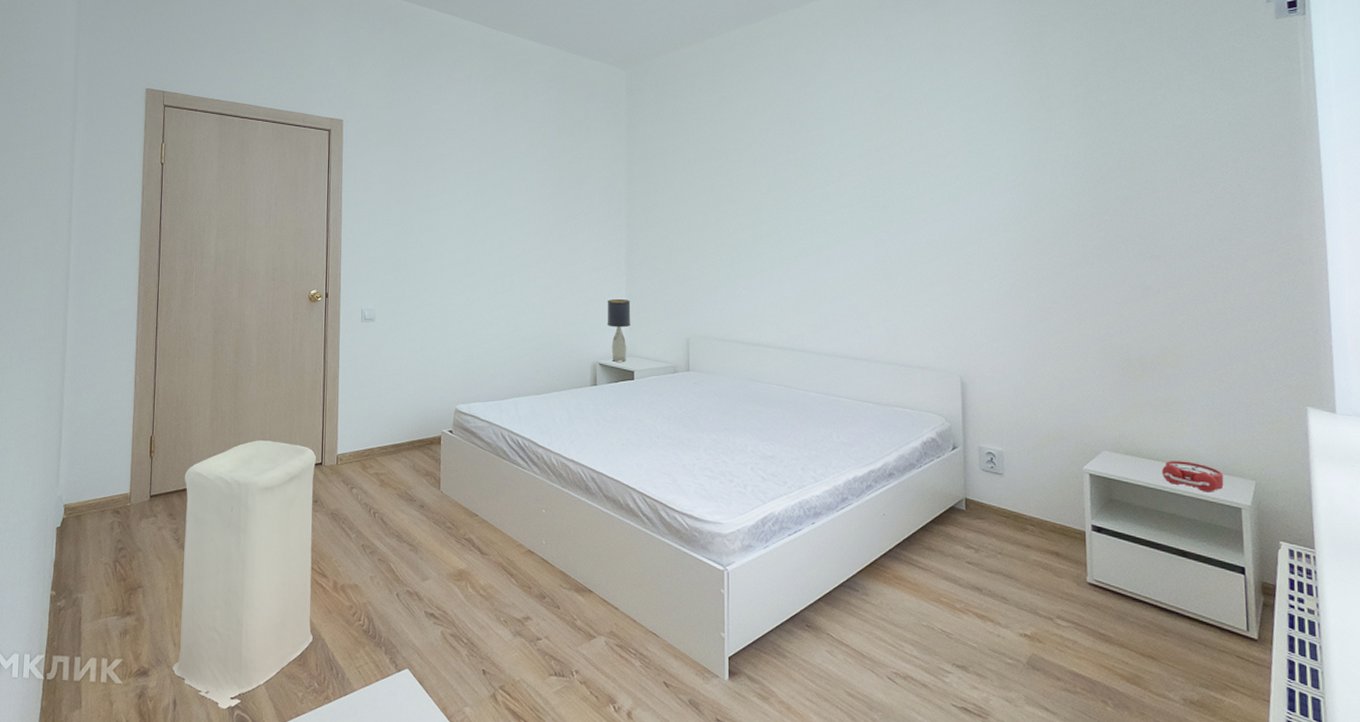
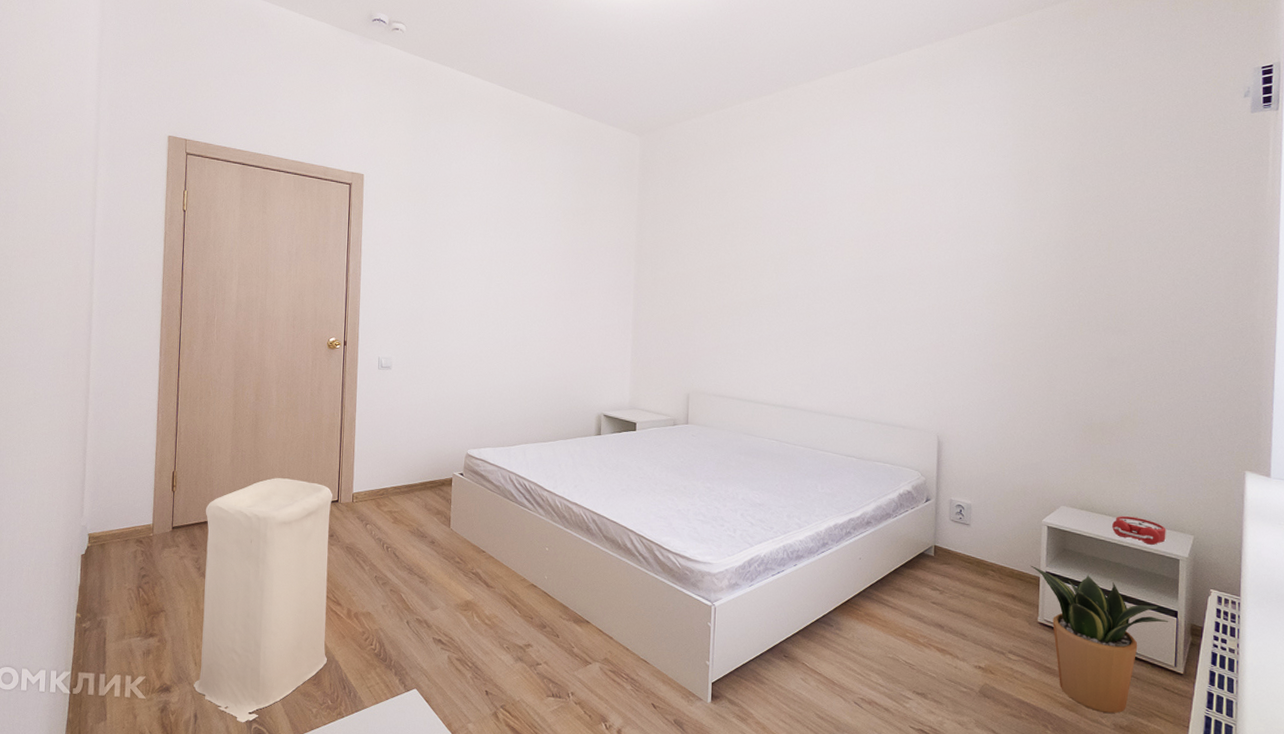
table lamp: present [607,299,631,363] -> none [612,355,636,415]
potted plant: none [1073,518,1236,687] -> present [1030,565,1169,714]

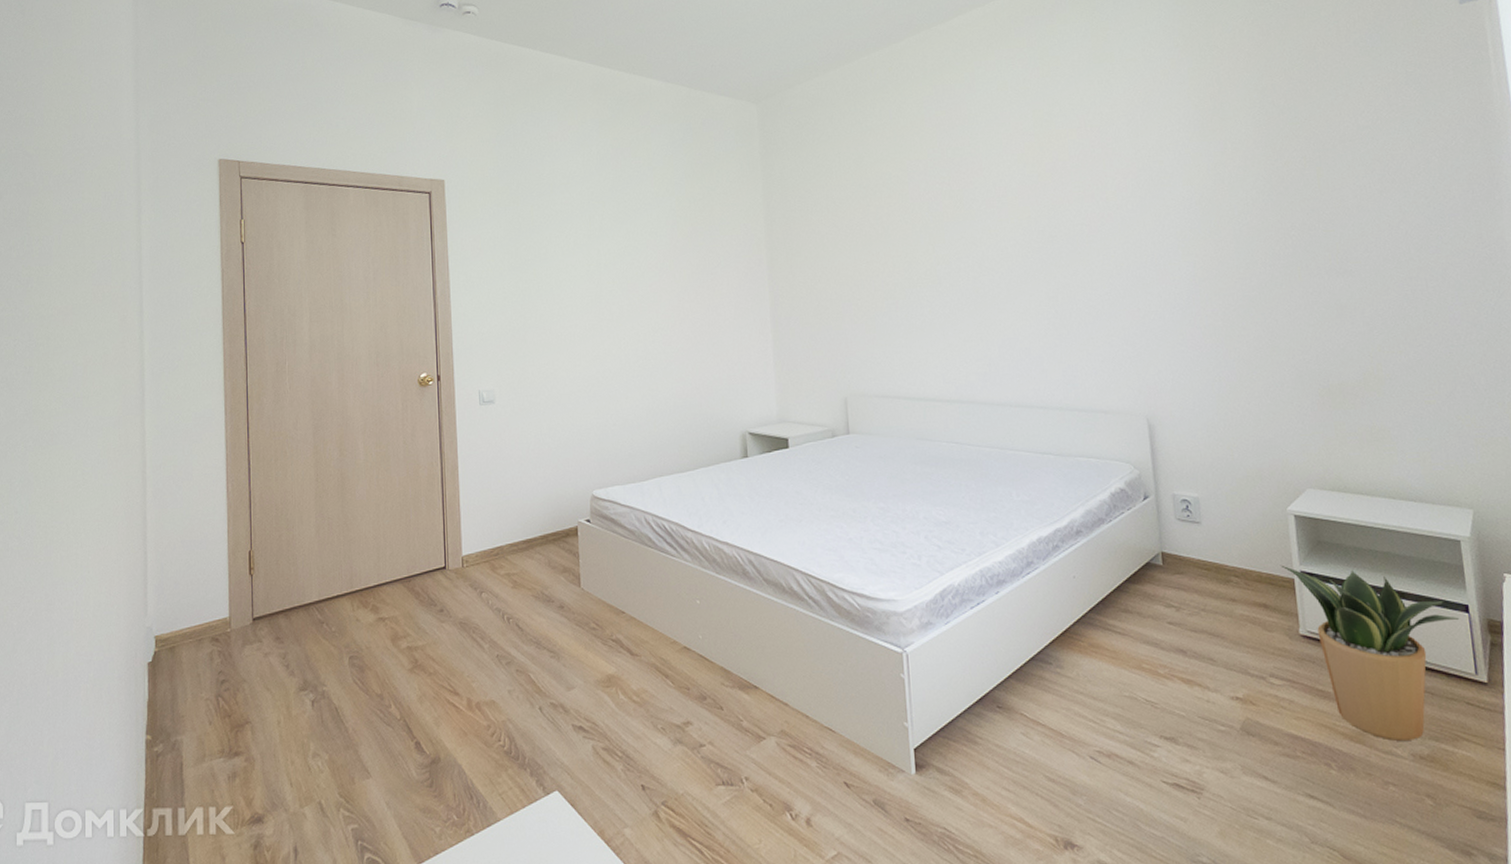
laundry basket: present [194,478,333,723] -> none [290,546,448,854]
alarm clock: present [1112,516,1166,545] -> none [1372,493,1440,526]

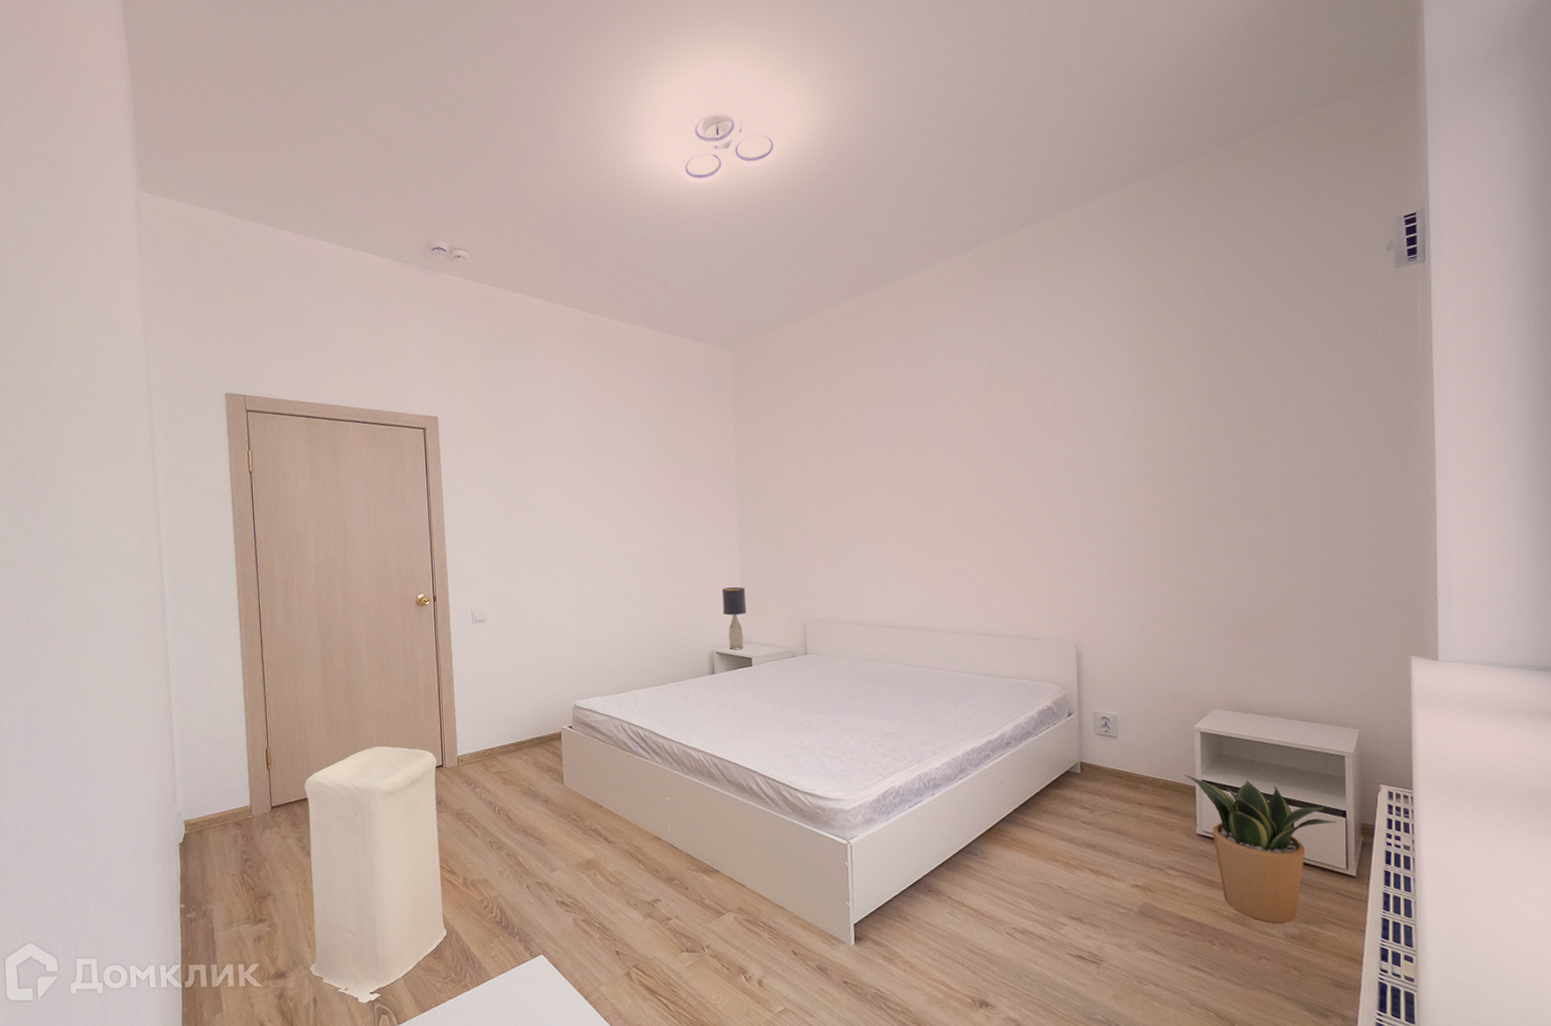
laundry basket: none [290,546,448,854] -> present [304,746,447,1004]
table lamp: none [753,359,781,431] -> present [721,587,747,651]

